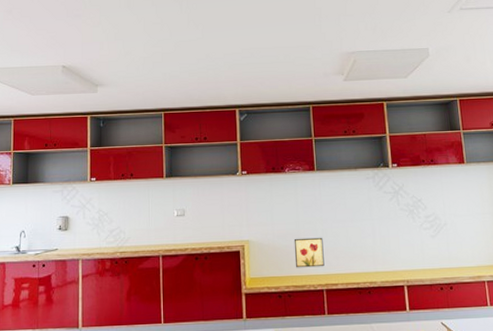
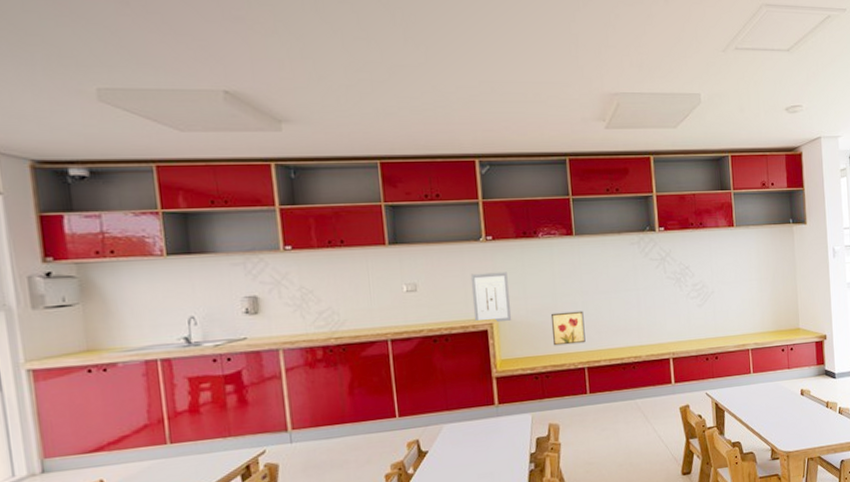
wall art: none [228,201,261,245] -> present [470,271,512,323]

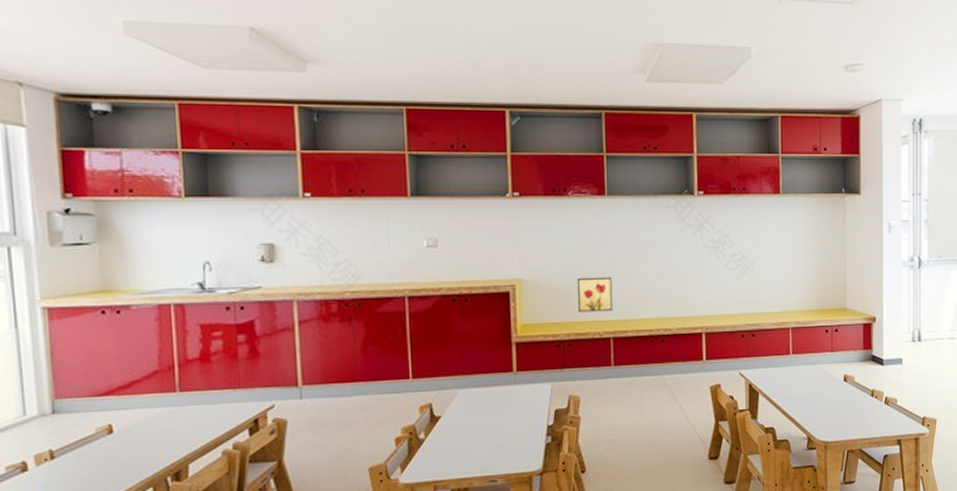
wall art: present [470,271,512,323] -> none [494,231,536,285]

